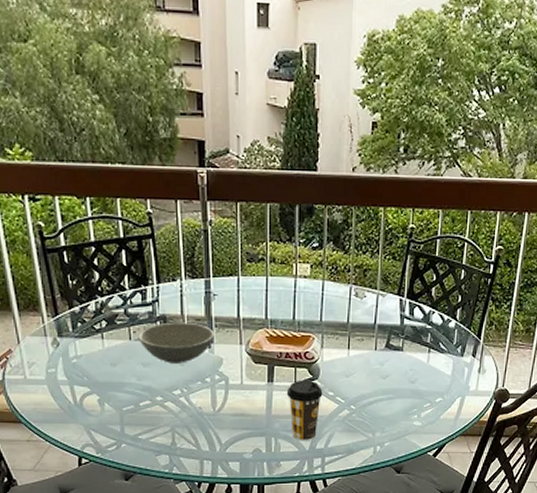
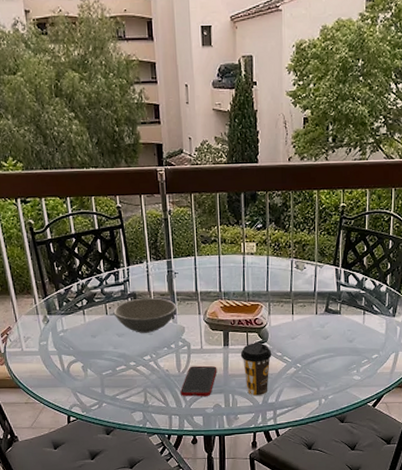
cell phone: none [215,404,259,439] -> present [180,365,217,397]

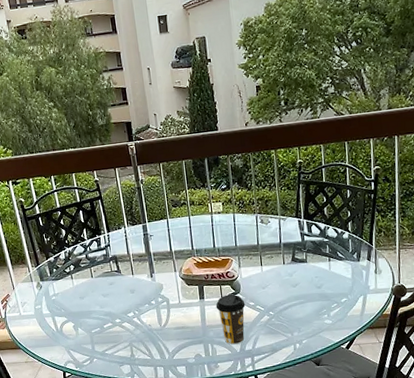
soup bowl: present [113,297,177,333] -> none [98,259,154,293]
cell phone: present [180,365,217,397] -> none [163,318,196,349]

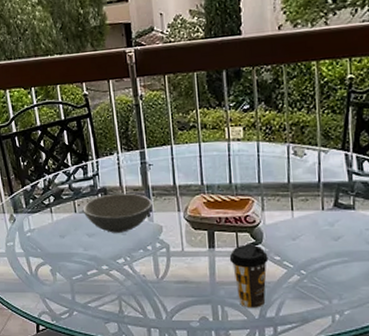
soup bowl: none [98,259,154,293] -> present [82,193,152,233]

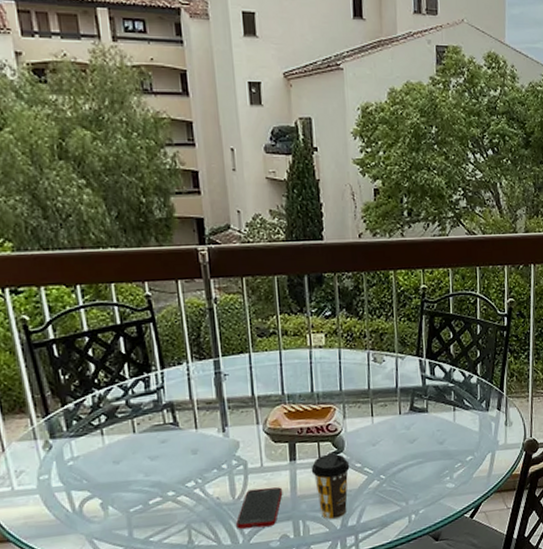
soup bowl: present [82,193,152,233] -> none [143,407,228,454]
cell phone: none [160,271,202,307] -> present [236,487,283,529]

